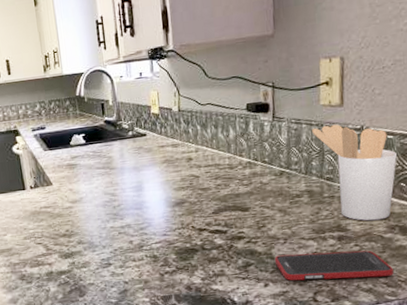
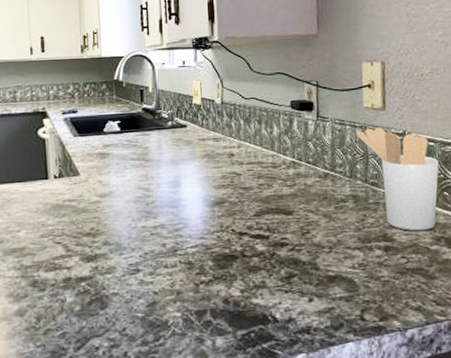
cell phone: present [274,250,393,281] -> none [319,263,442,296]

